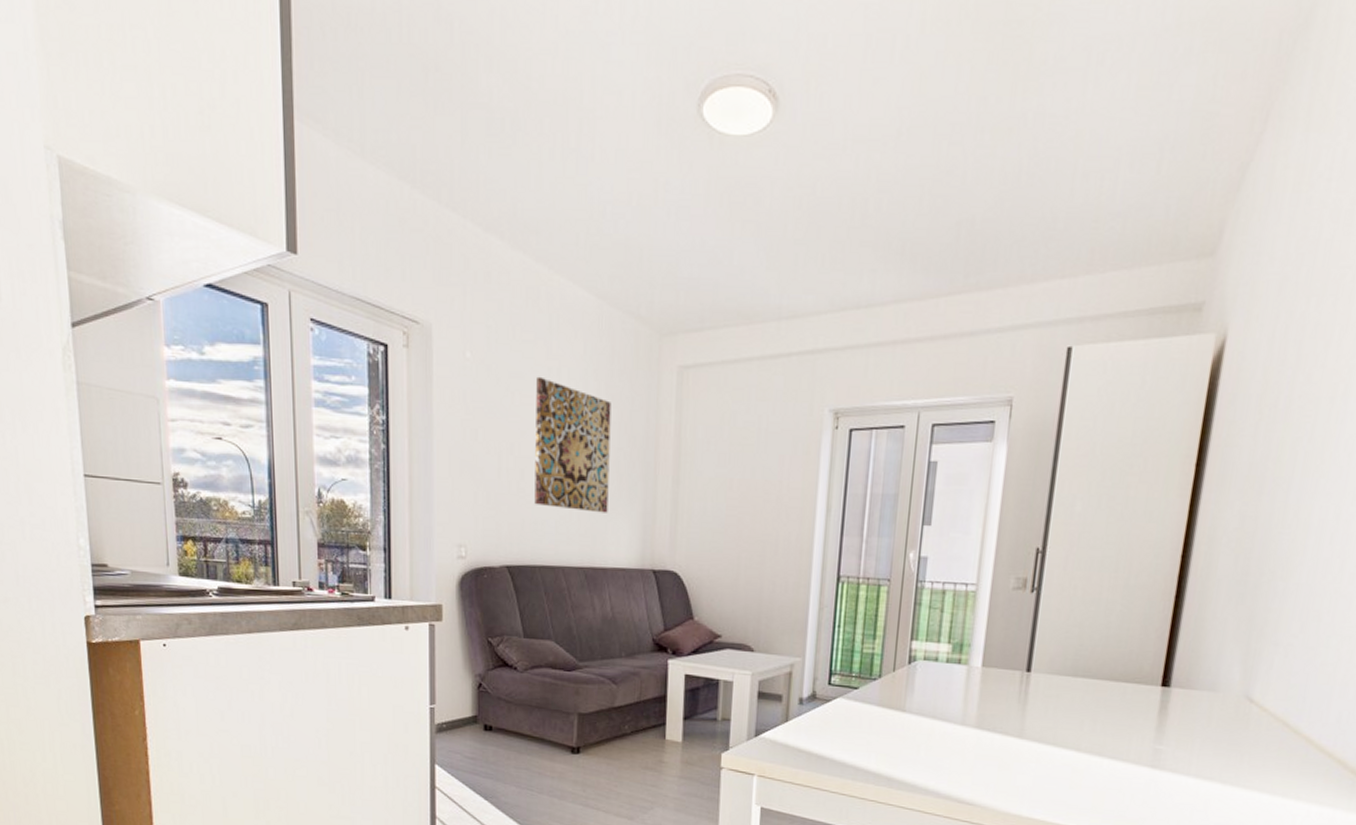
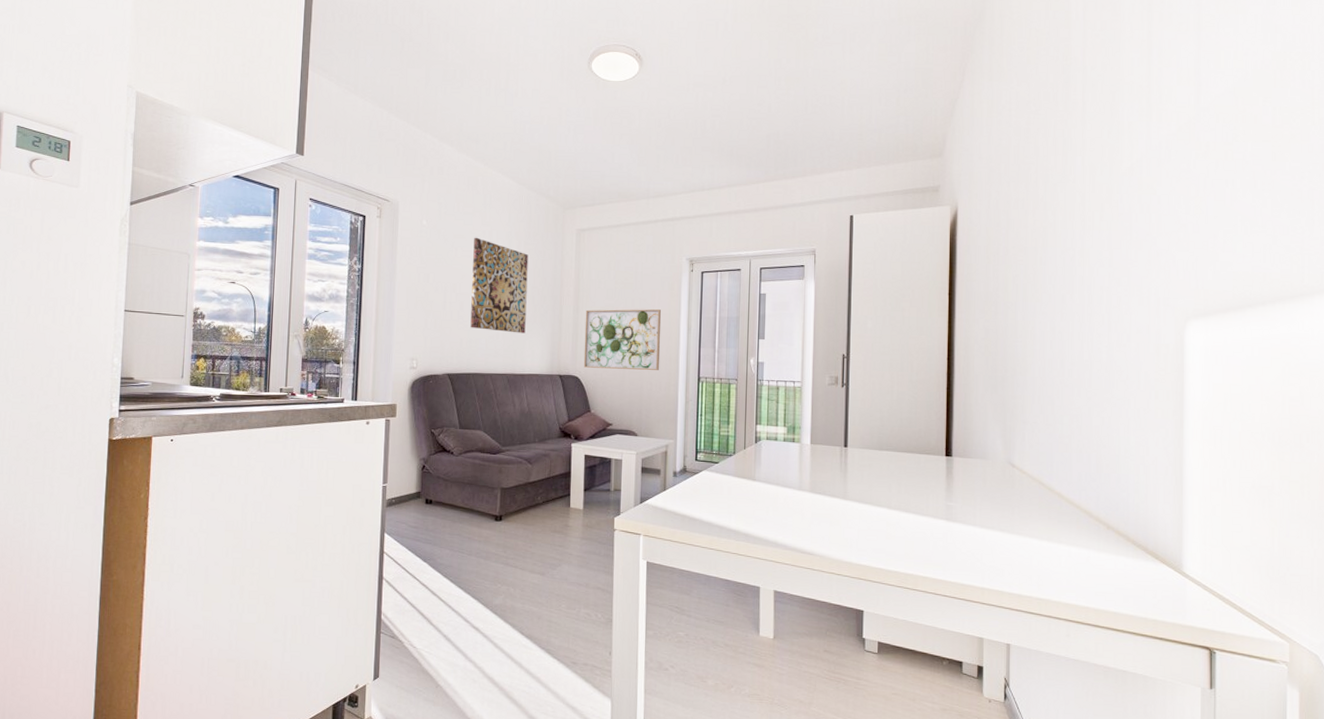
wall art: none [685,481,792,566] -> present [583,309,662,370]

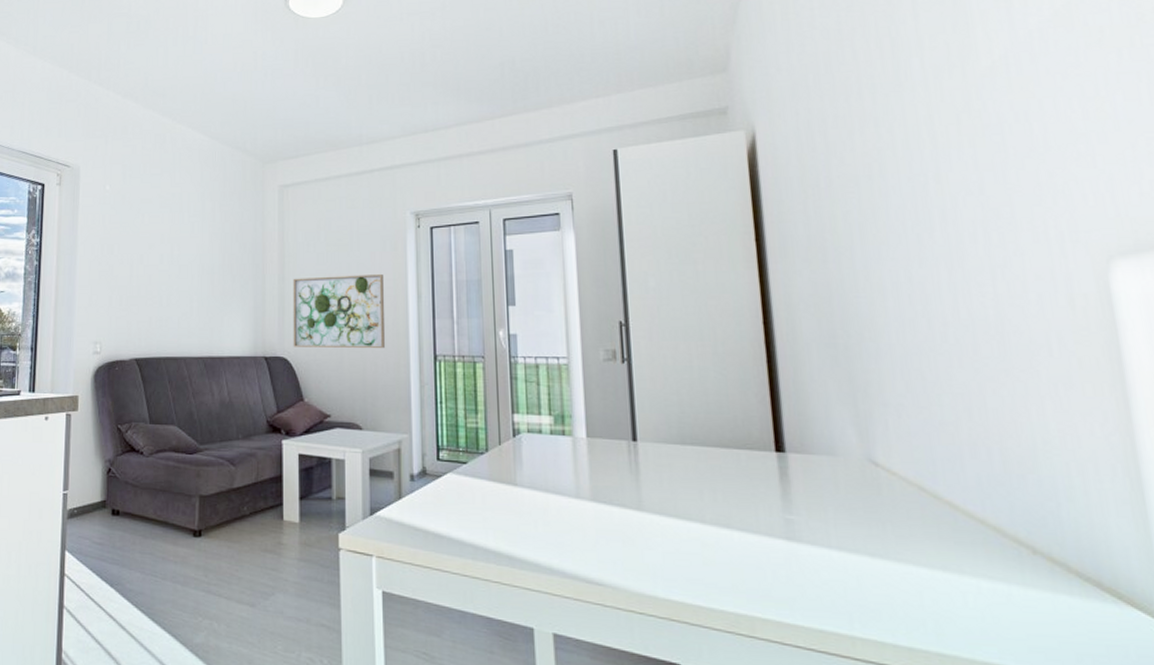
wall art: present [470,237,529,334] -> none [160,201,224,309]

